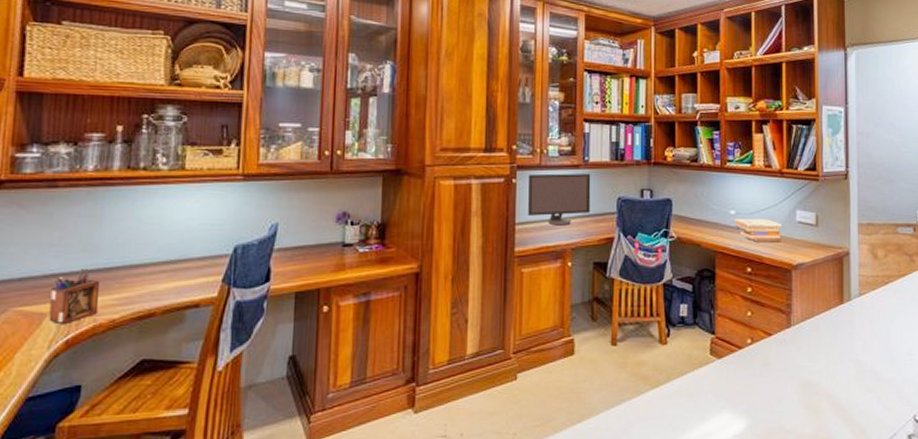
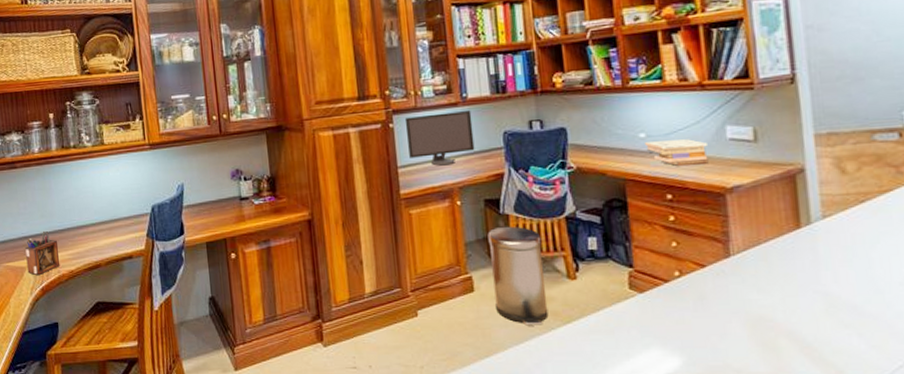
pedal bin: none [593,290,640,390] -> present [487,226,549,326]

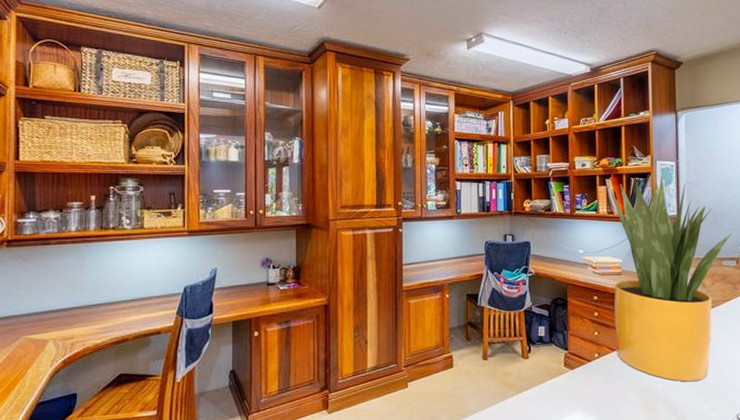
desk organizer: present [25,230,59,276] -> none [50,305,85,348]
computer monitor: present [404,109,475,166] -> none [411,222,463,265]
pedal bin: present [487,226,549,326] -> none [467,316,506,395]
planter: none [677,20,887,309] -> present [609,176,731,382]

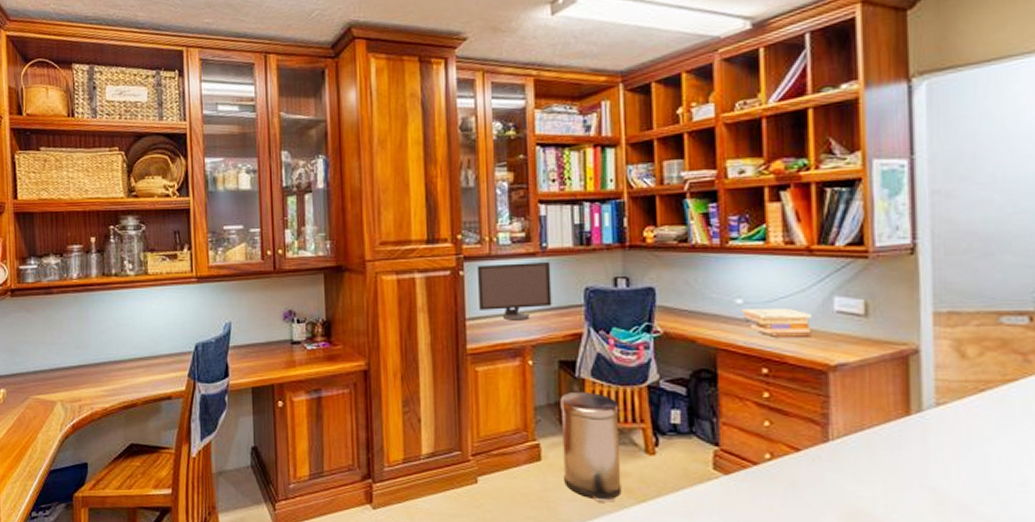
computer monitor: none [411,222,463,265] -> present [476,261,552,321]
pedal bin: none [467,316,506,395] -> present [560,391,622,503]
planter: present [609,176,731,382] -> none [785,182,1019,507]

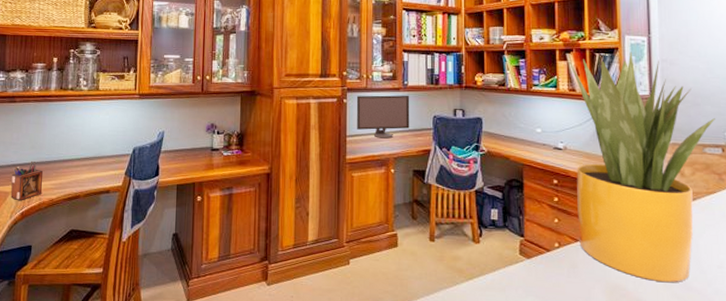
desk organizer: none [57,363,92,411] -> present [11,160,43,201]
pedal bin: present [560,391,622,503] -> none [413,193,455,280]
books: present [742,309,812,339] -> none [540,136,586,159]
planter: none [785,182,1019,507] -> present [570,52,715,283]

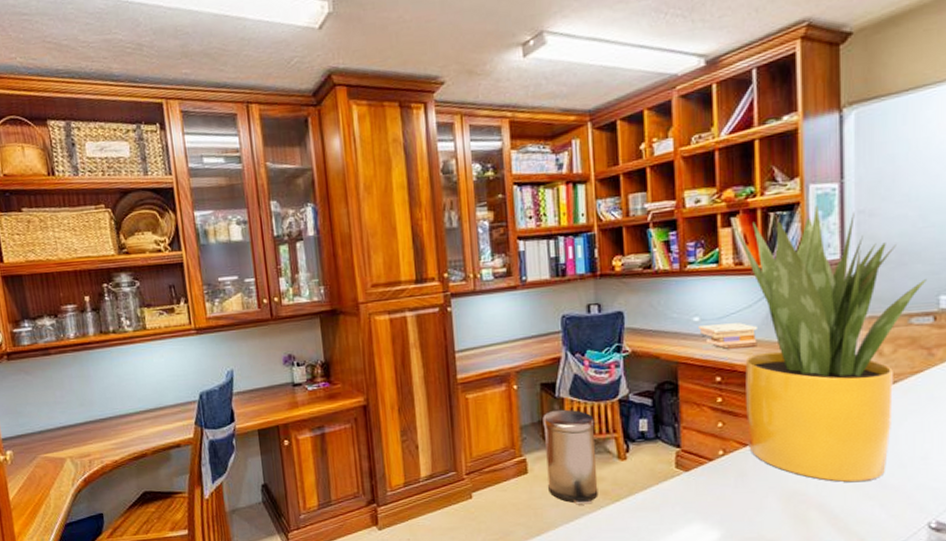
desk organizer: present [11,160,43,201] -> none [64,420,102,467]
computer monitor: present [356,95,410,139] -> none [463,293,533,350]
pedal bin: none [413,193,455,280] -> present [542,409,598,505]
books: none [540,136,586,159] -> present [699,323,757,350]

